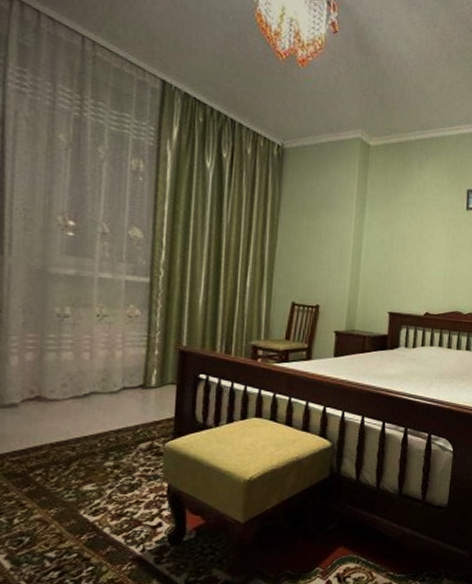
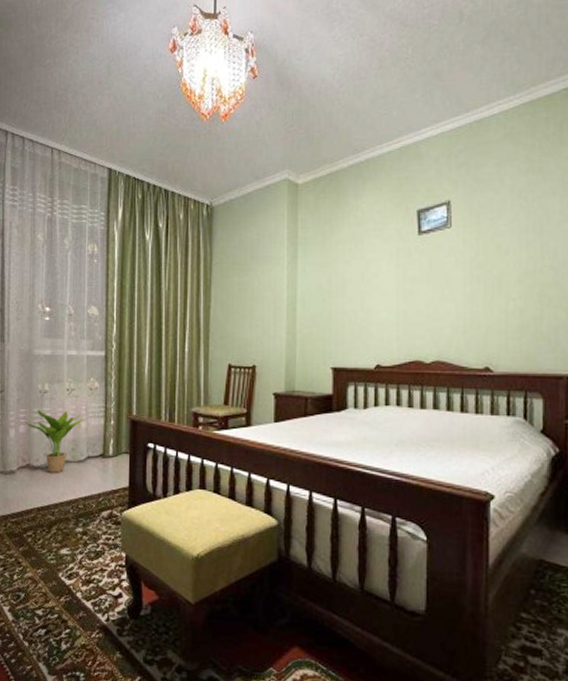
potted plant: none [35,335,118,405] -> present [26,410,83,473]

